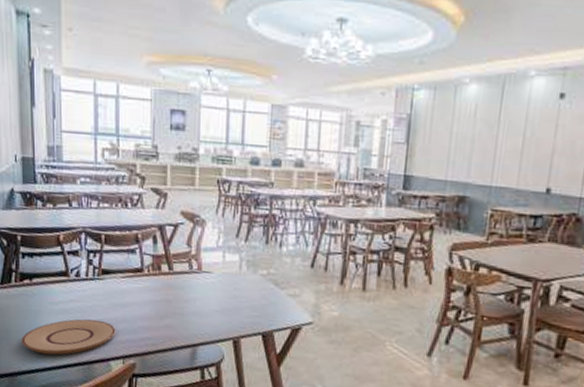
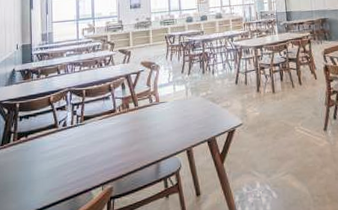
plate: present [20,318,116,355] -> none [16,157,96,198]

